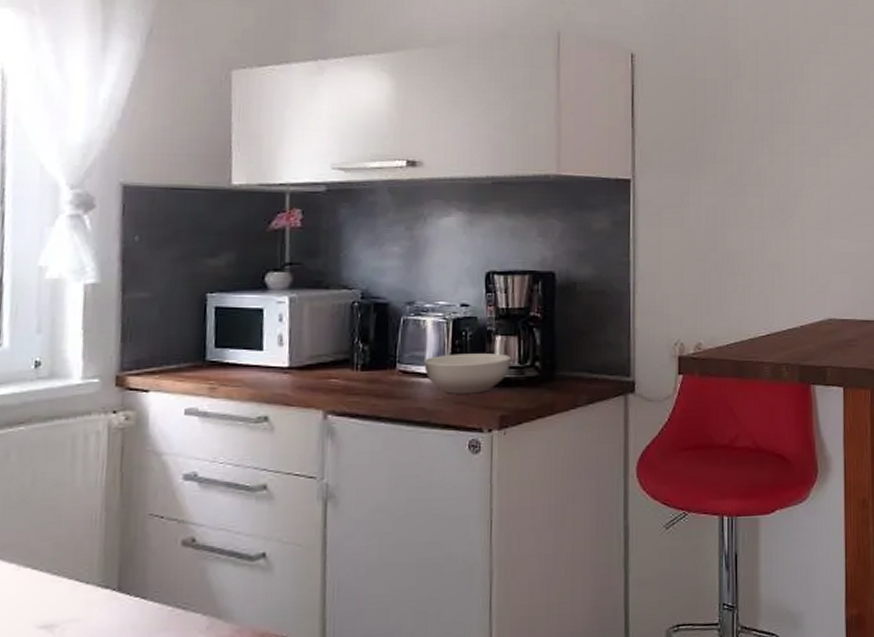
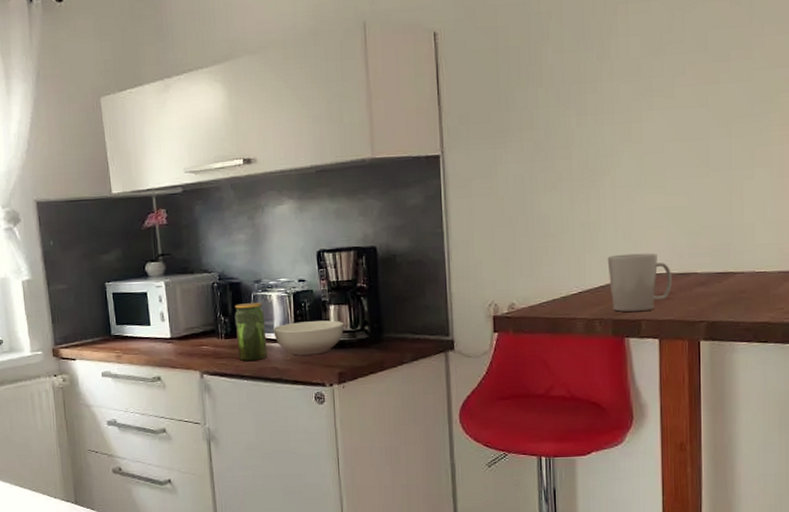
jar: none [376,327,415,399] -> present [234,302,268,361]
mug: none [795,297,857,358] -> present [607,252,673,312]

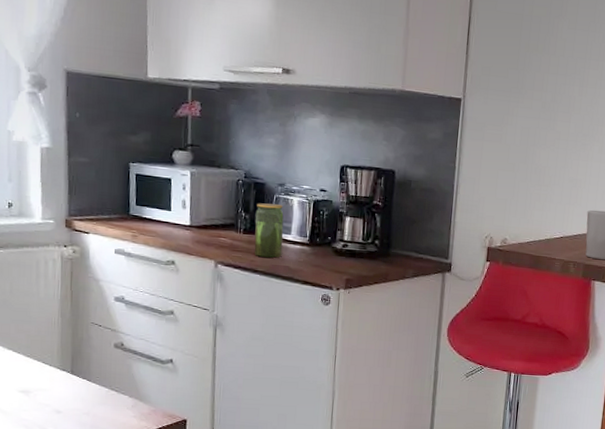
bowl: present [272,320,345,356] -> none [290,227,358,260]

